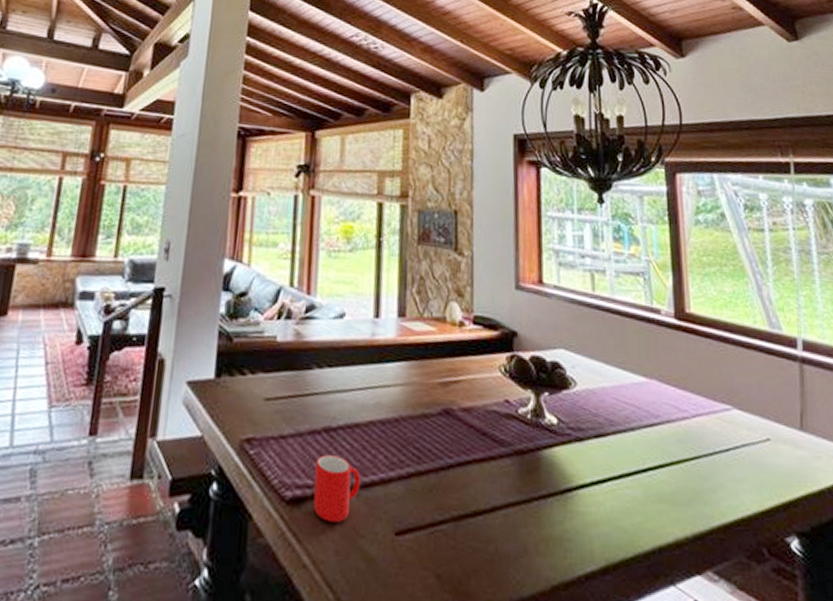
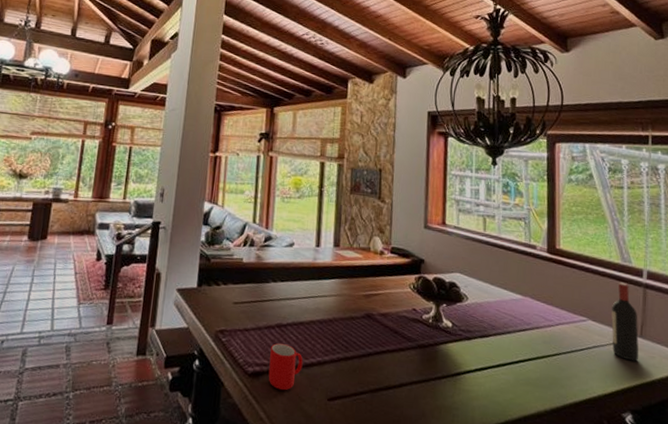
wine bottle: none [762,355,802,464] -> present [611,282,639,362]

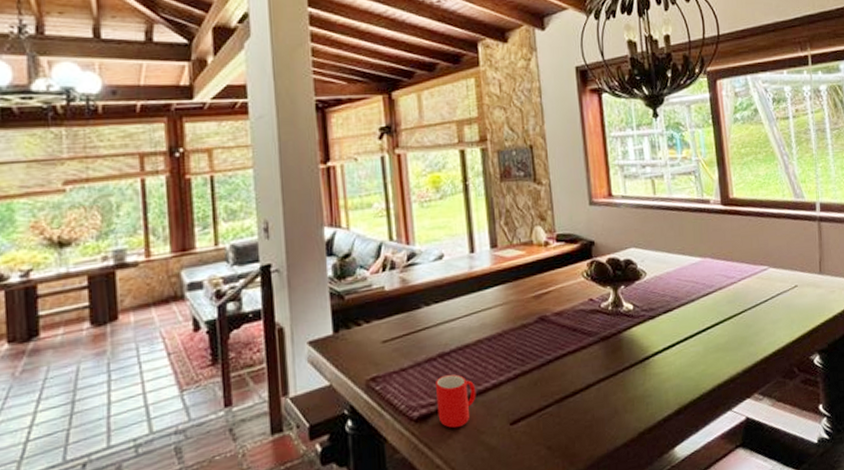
wine bottle: present [611,282,639,362] -> none [790,220,821,301]

